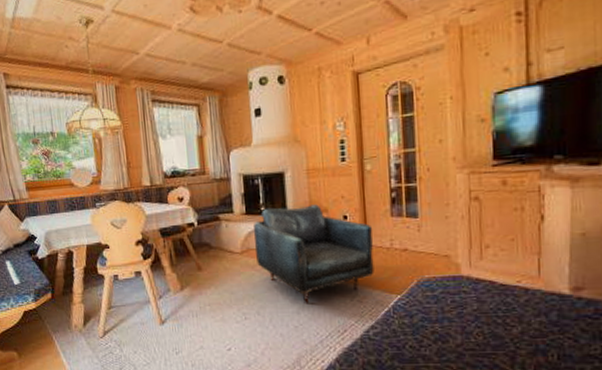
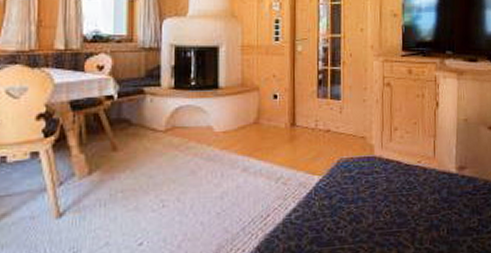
armchair: present [253,204,374,305] -> none [180,82,301,188]

